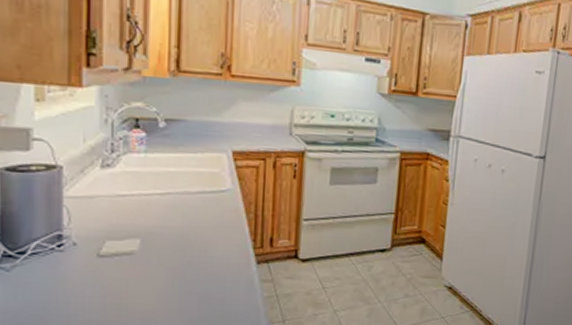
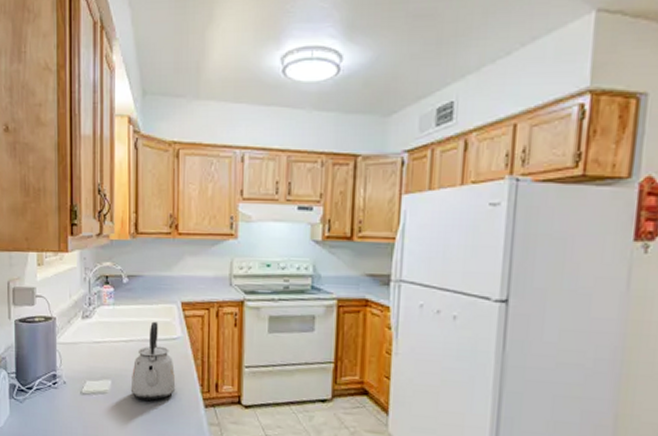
kettle: none [166,172,223,260] -> present [130,321,176,401]

